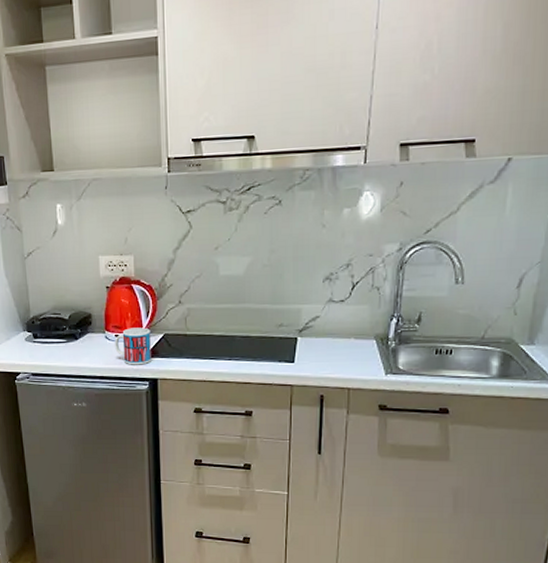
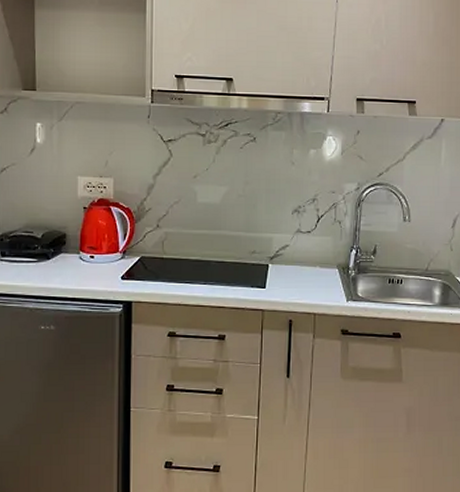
mug: present [115,327,151,365] -> none [89,249,127,287]

